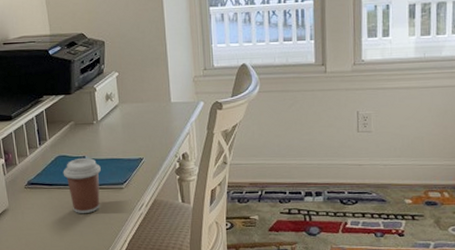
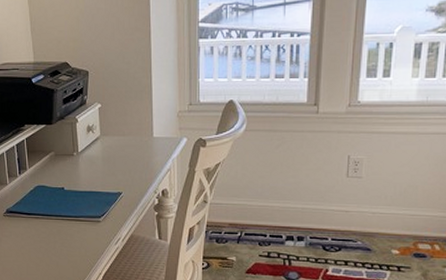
coffee cup: present [63,157,101,213] -> none [41,188,79,244]

